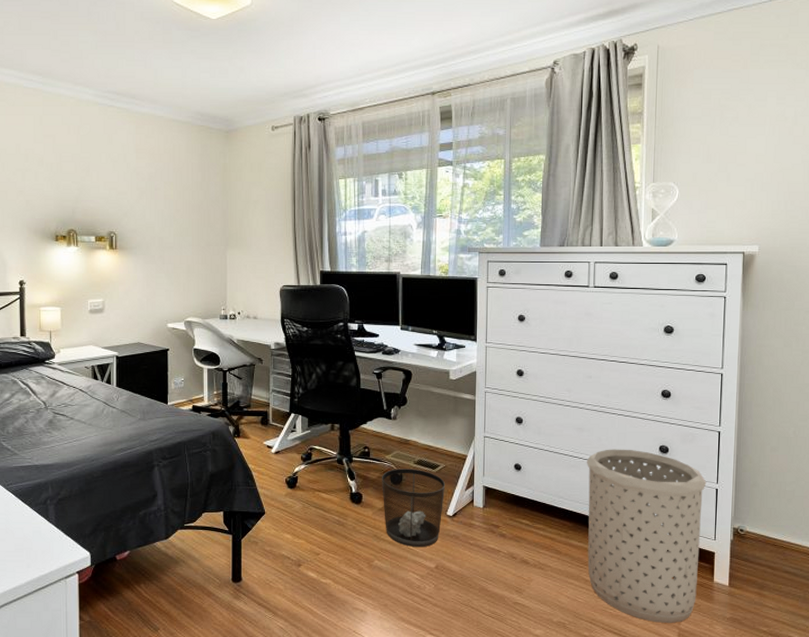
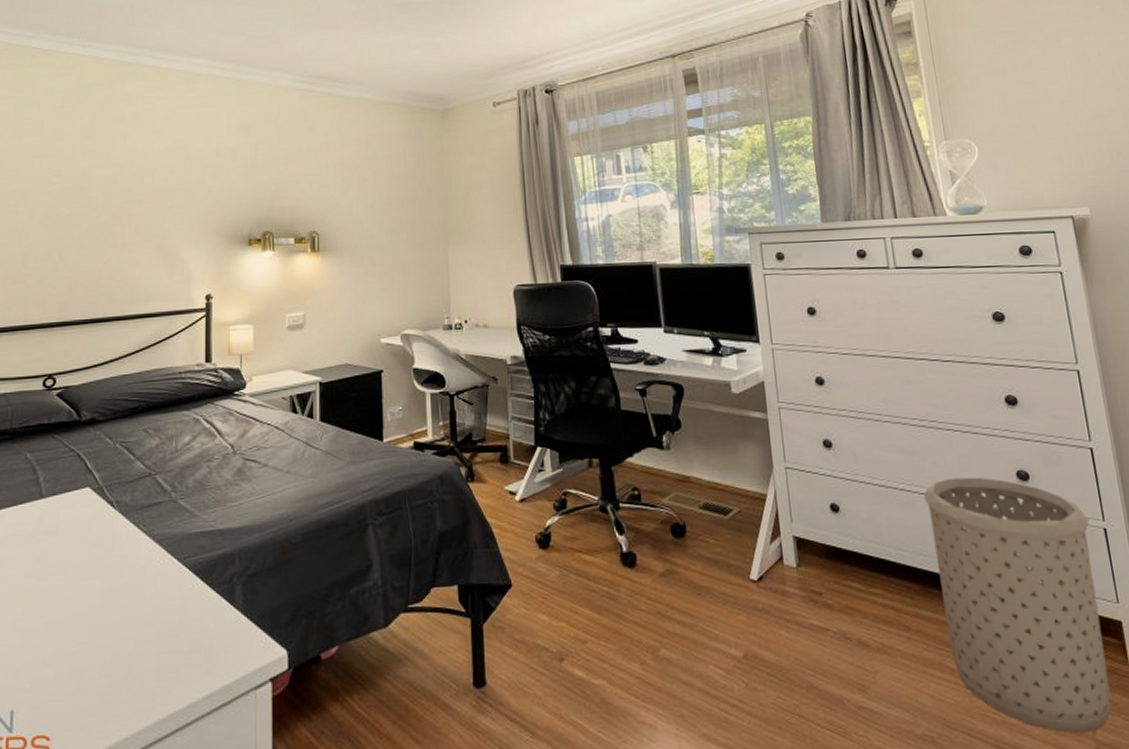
waste bin: present [382,469,445,547] -> none [659,515,744,627]

